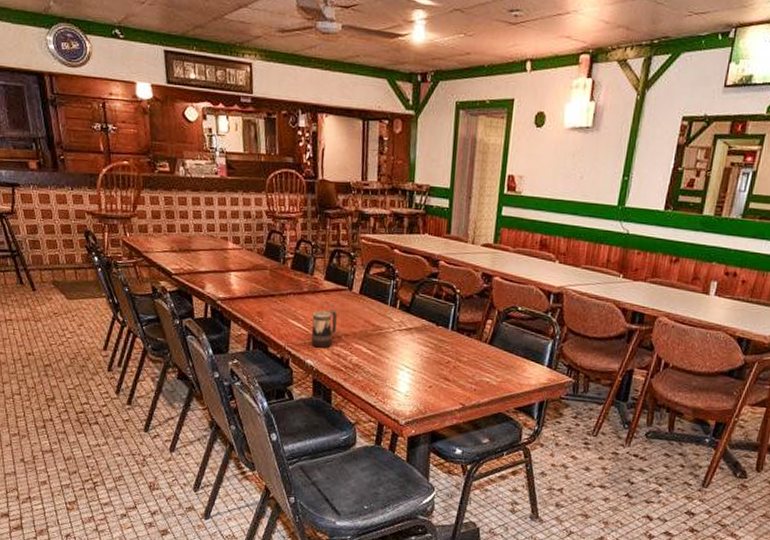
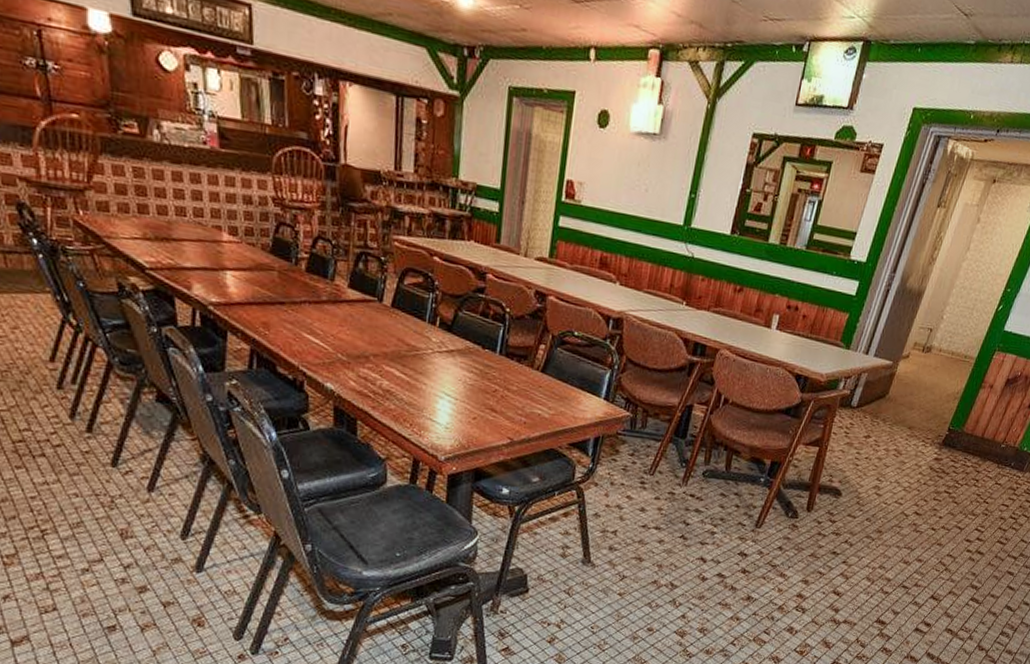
beer mug: present [311,309,337,348] -> none [331,324,364,370]

